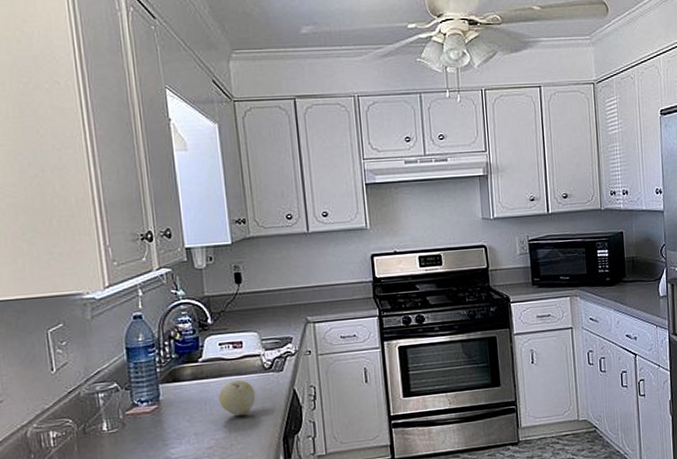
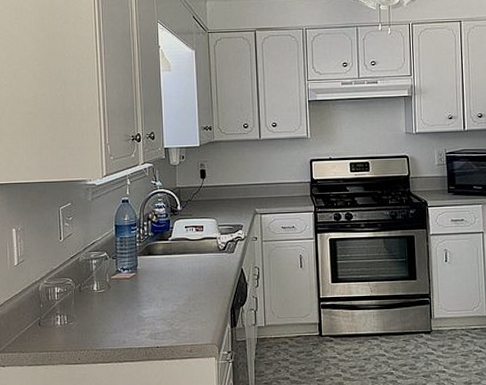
fruit: present [219,380,256,417] -> none [183,257,211,288]

